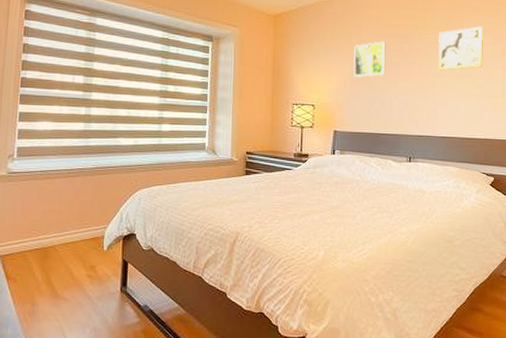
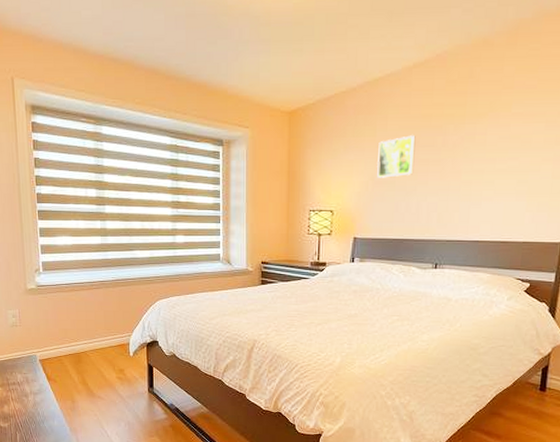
wall art: present [438,26,483,71] -> none [475,111,535,166]

